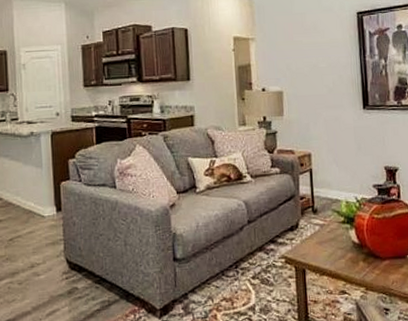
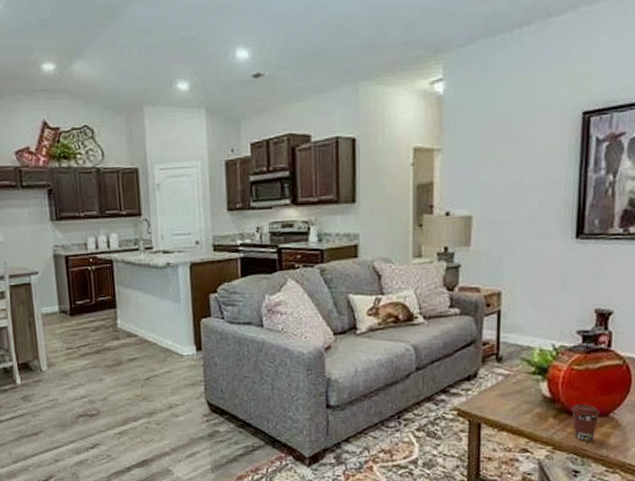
coffee cup: none [376,247,400,281] -> present [572,403,601,441]

